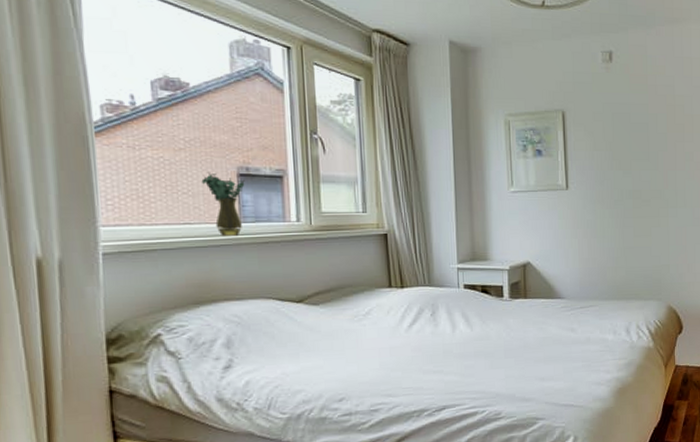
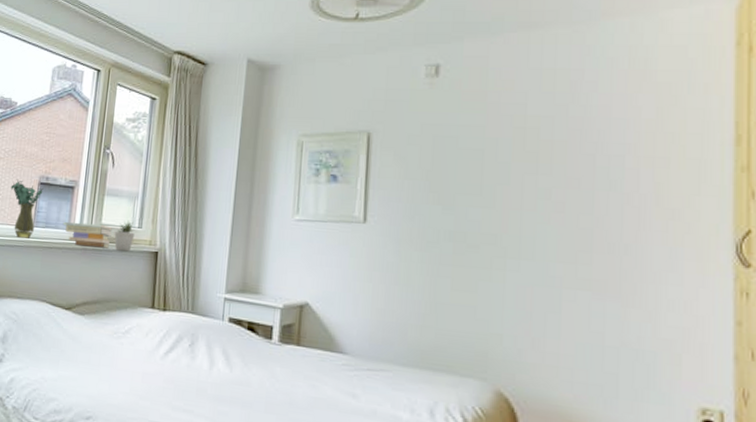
books: none [276,212,335,238] -> present [62,221,112,250]
potted plant: none [337,207,360,237] -> present [114,221,135,252]

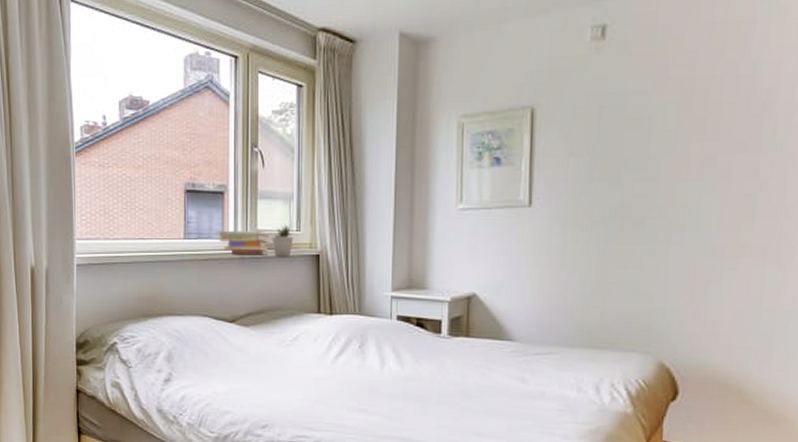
vase: present [10,179,44,240] -> none [155,189,191,253]

